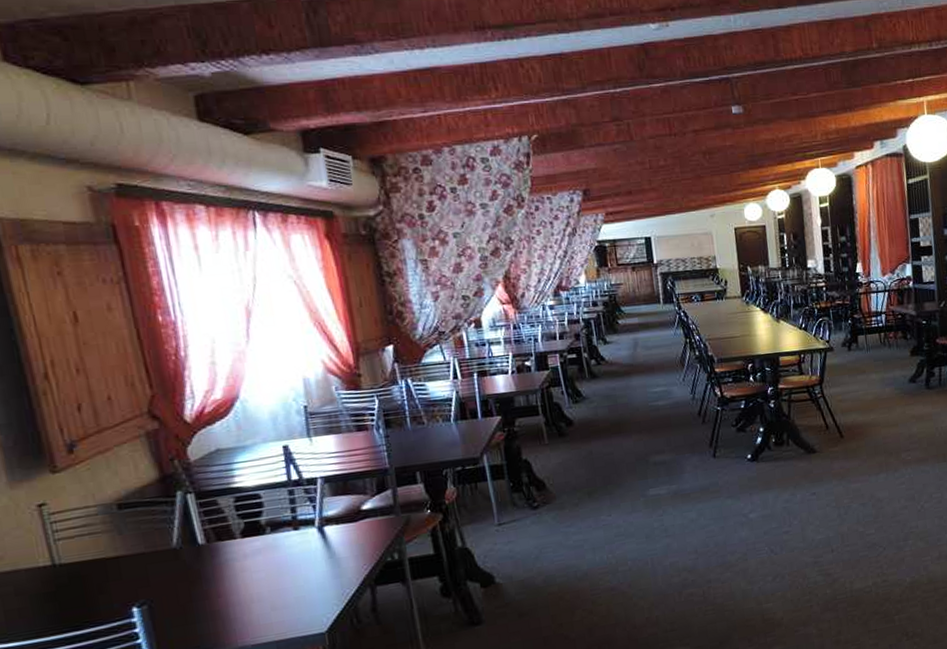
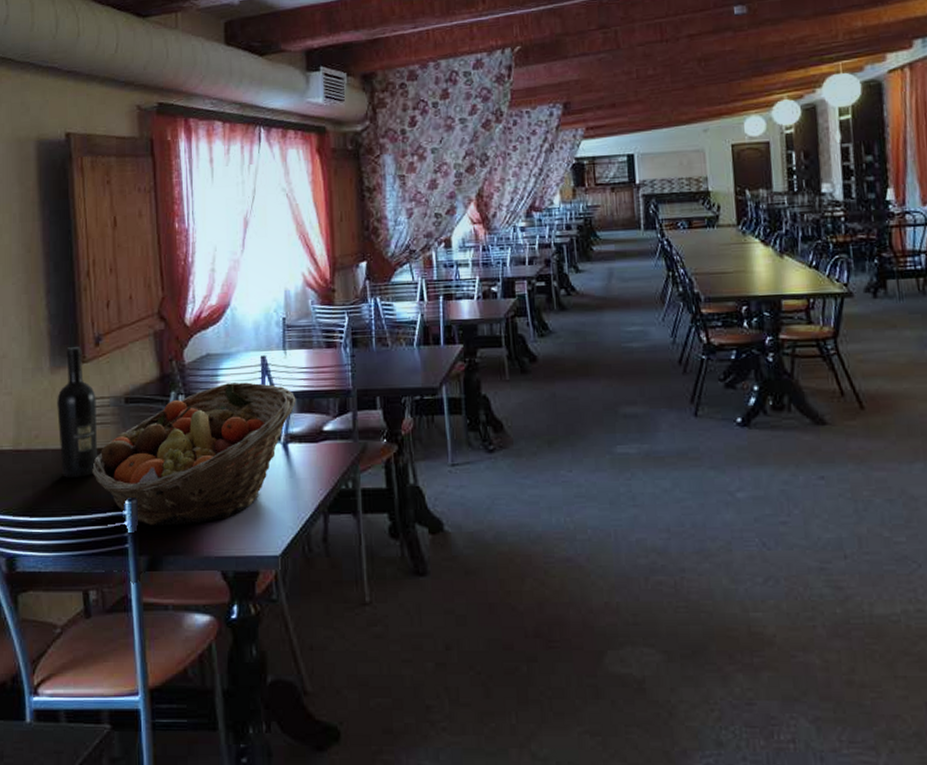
wine bottle: none [23,456,90,596] -> present [57,347,98,478]
fruit basket: none [84,472,329,628] -> present [92,382,296,526]

